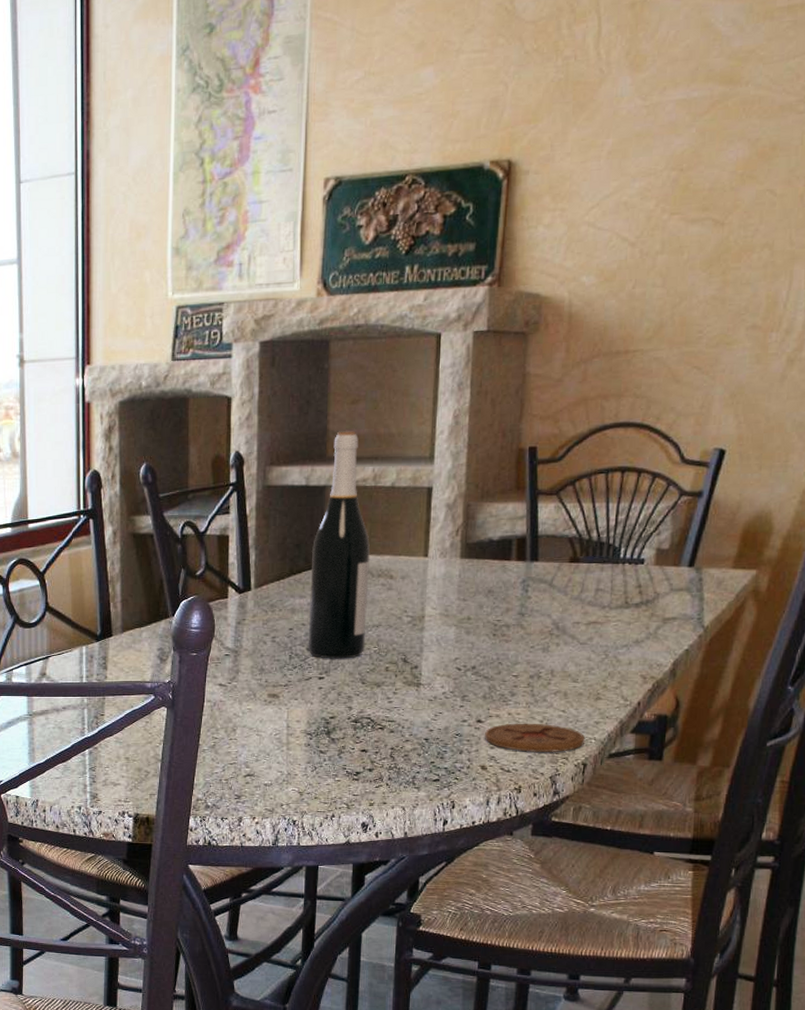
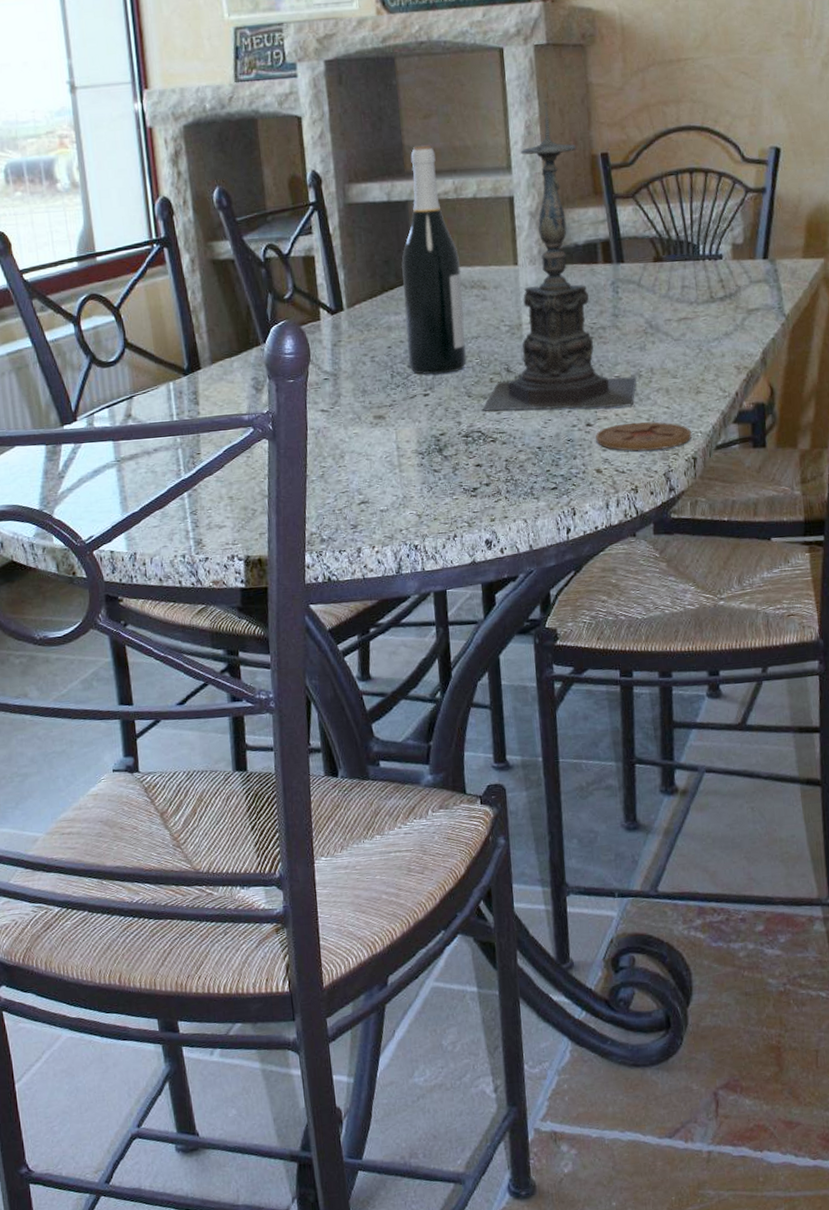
candle holder: none [374,391,536,707] -> present [482,101,637,412]

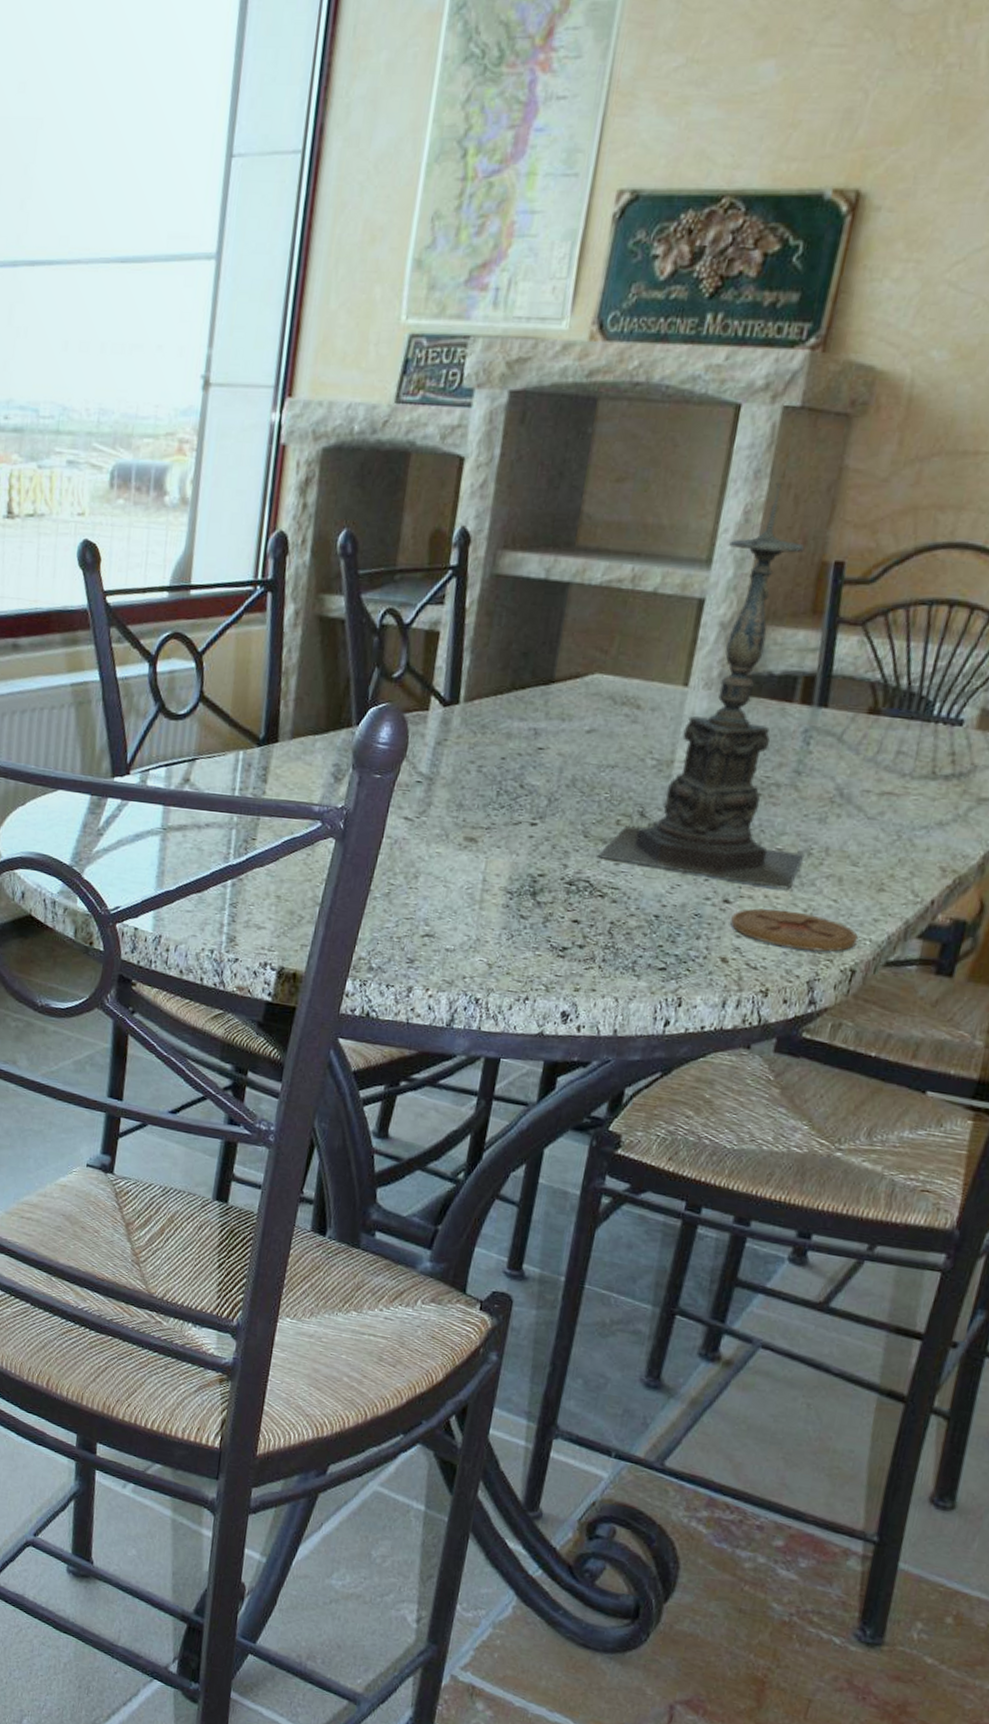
wine bottle: present [401,145,467,375] -> none [521,515,619,804]

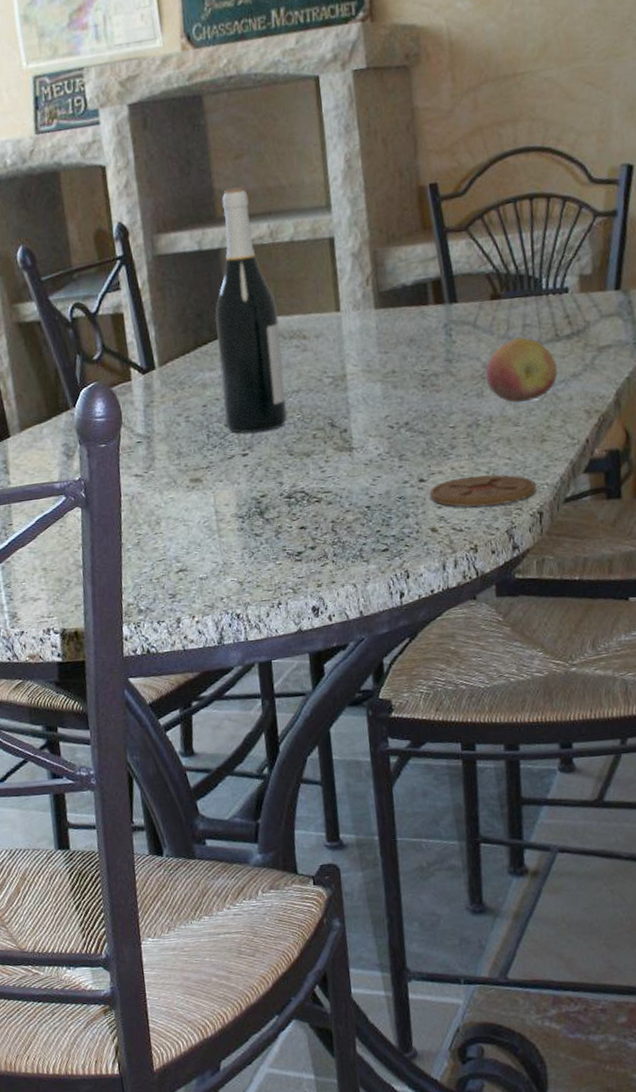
wine bottle: none [521,515,619,804] -> present [214,187,288,433]
candle holder: present [596,482,805,890] -> none [305,131,474,470]
fruit: none [834,764,924,841] -> present [485,337,558,403]

